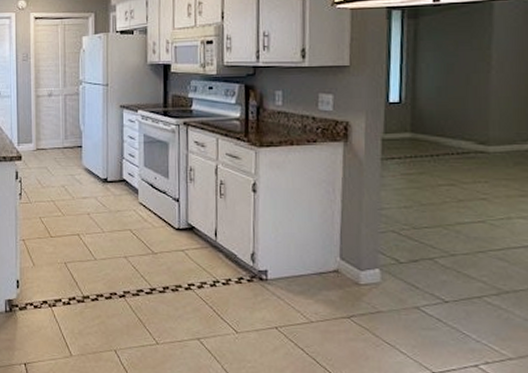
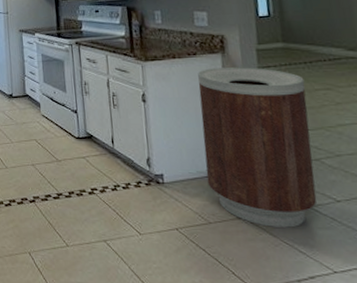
trash can: none [313,158,429,328] -> present [198,67,317,228]

